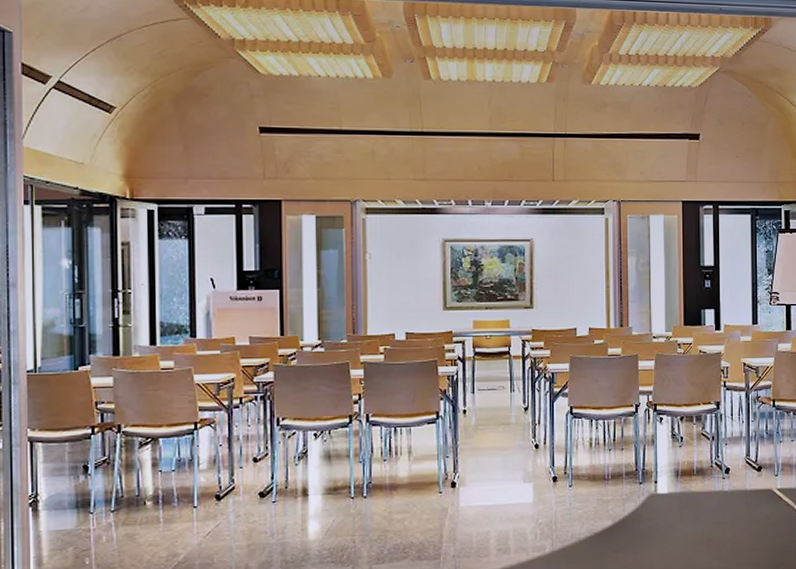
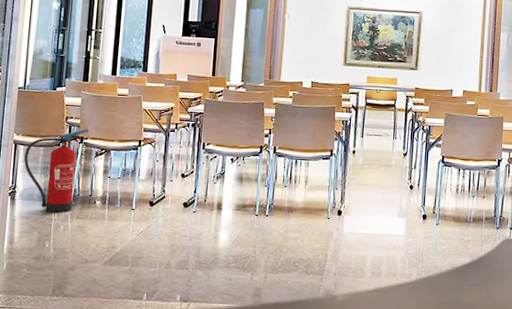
fire extinguisher: none [45,414,128,523] -> present [24,129,89,213]

